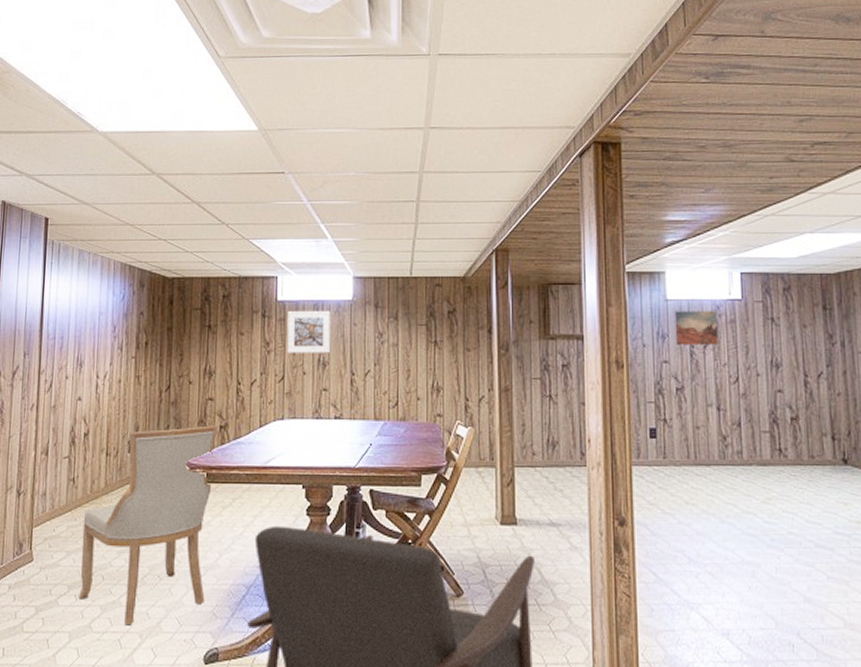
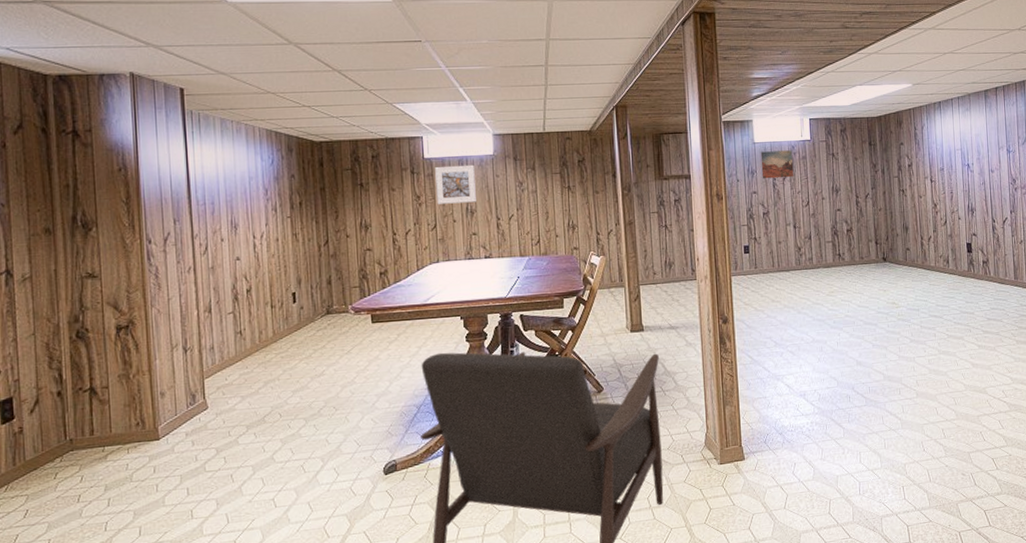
chair: present [79,425,218,626] -> none [255,272,380,453]

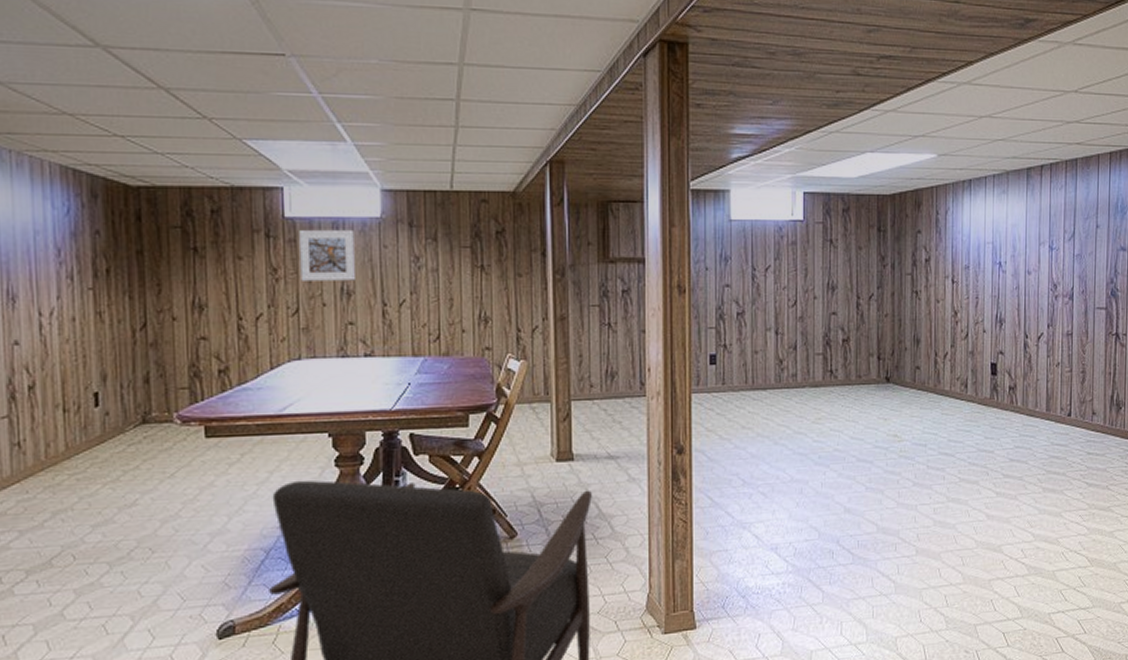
wall art: present [760,150,794,179] -> none [738,232,780,269]

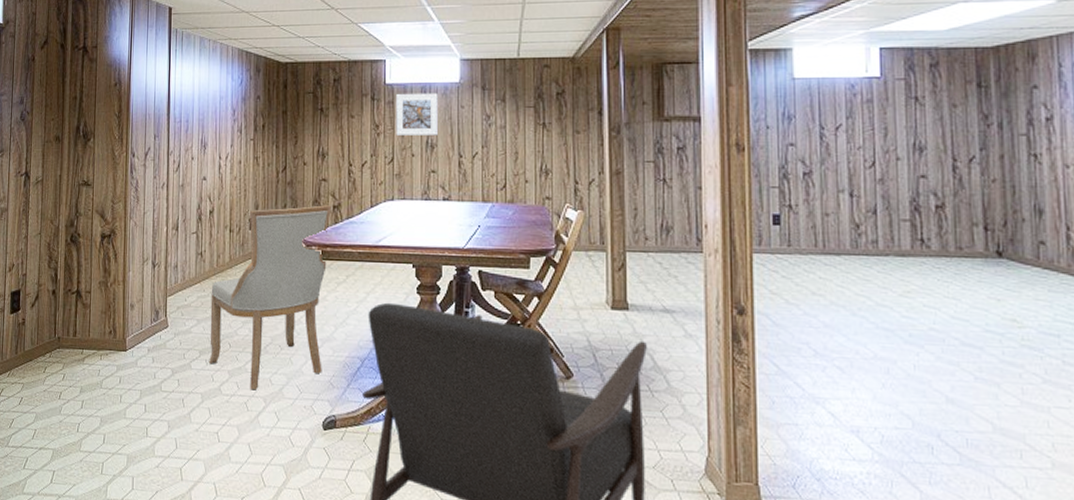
chair: none [38,369,216,609] -> present [209,205,332,390]

